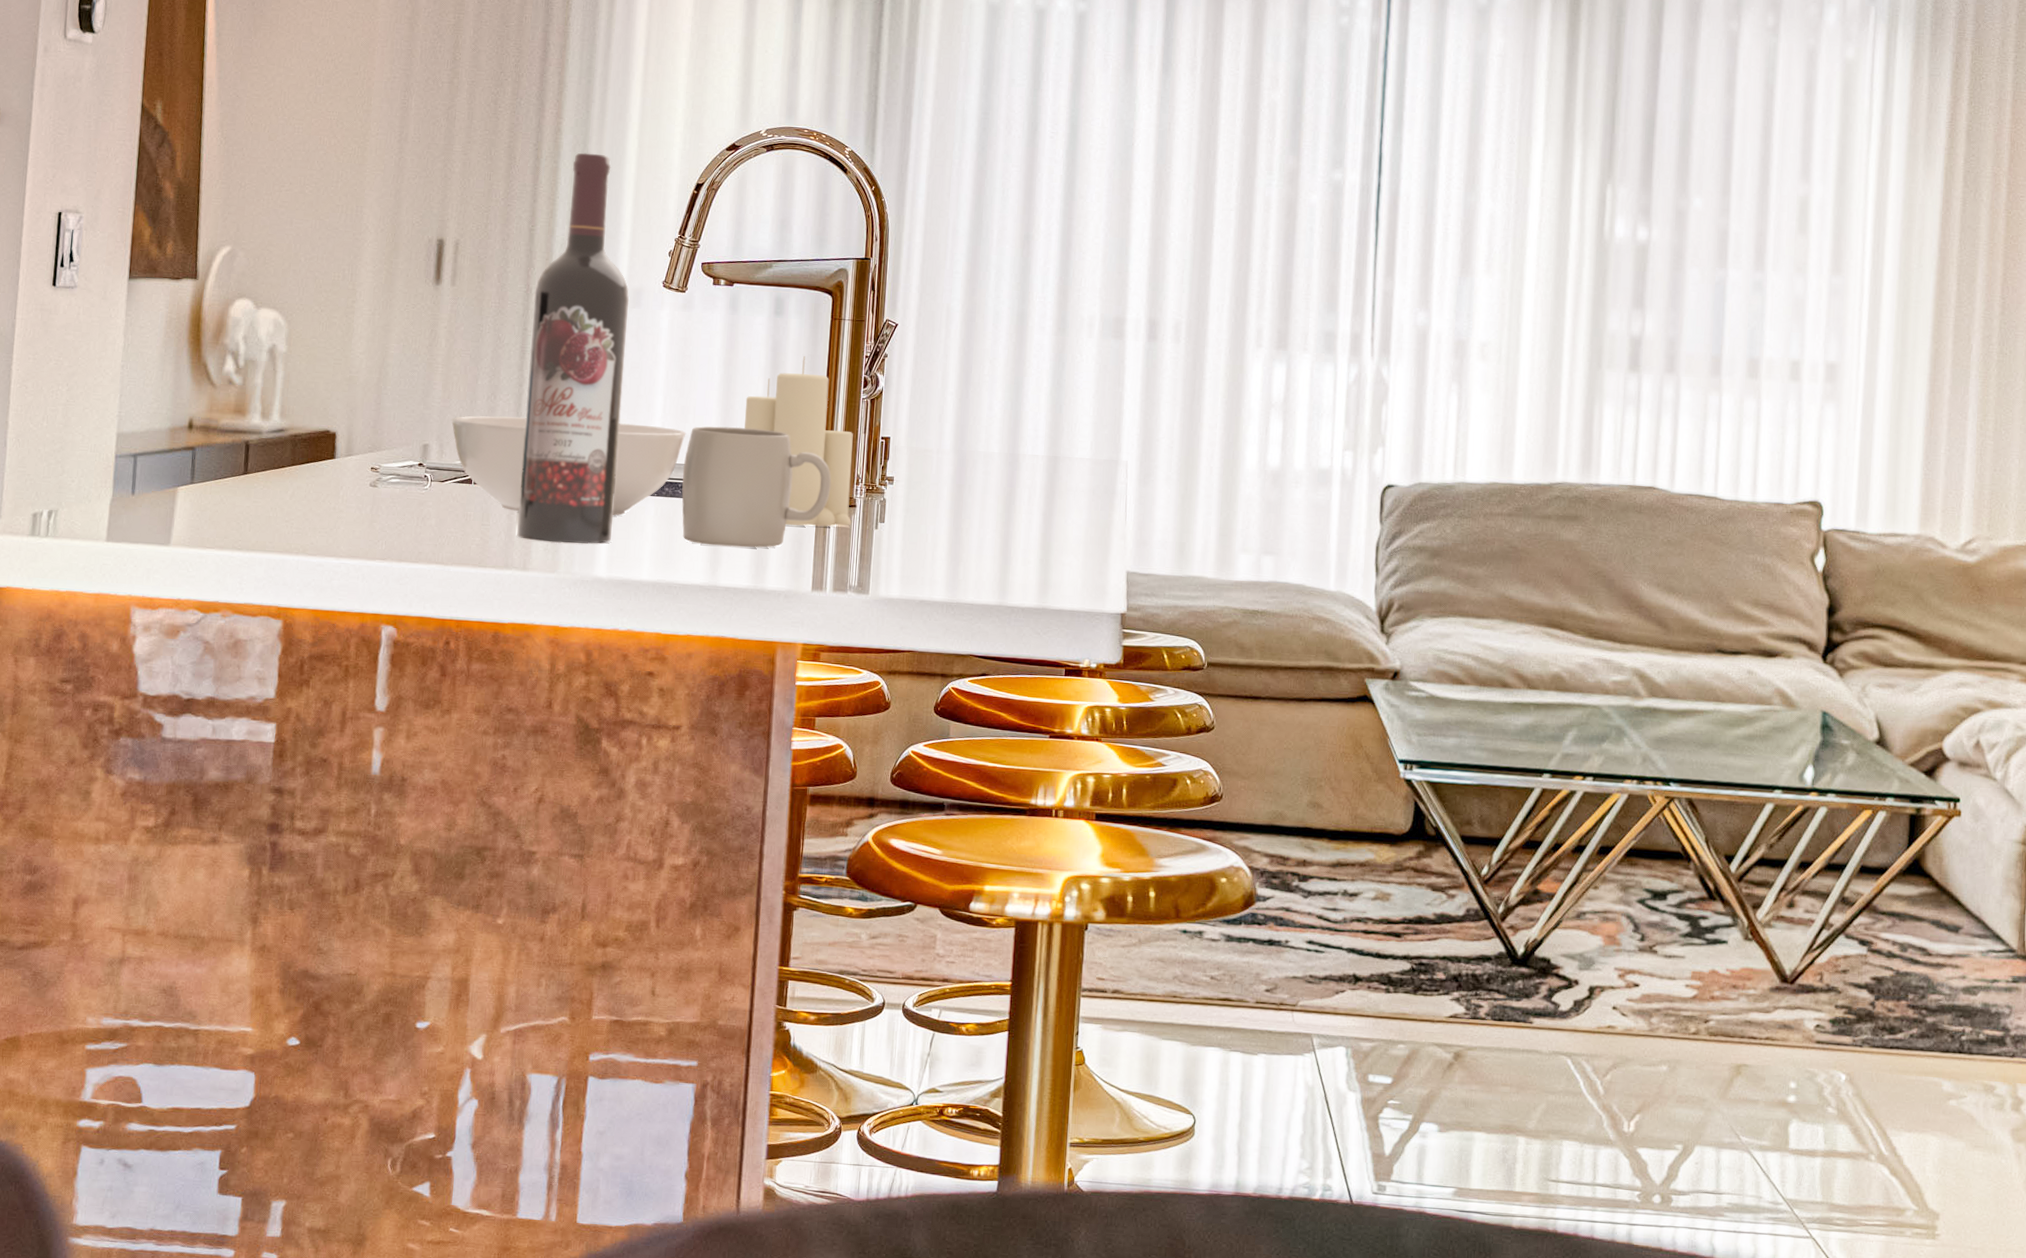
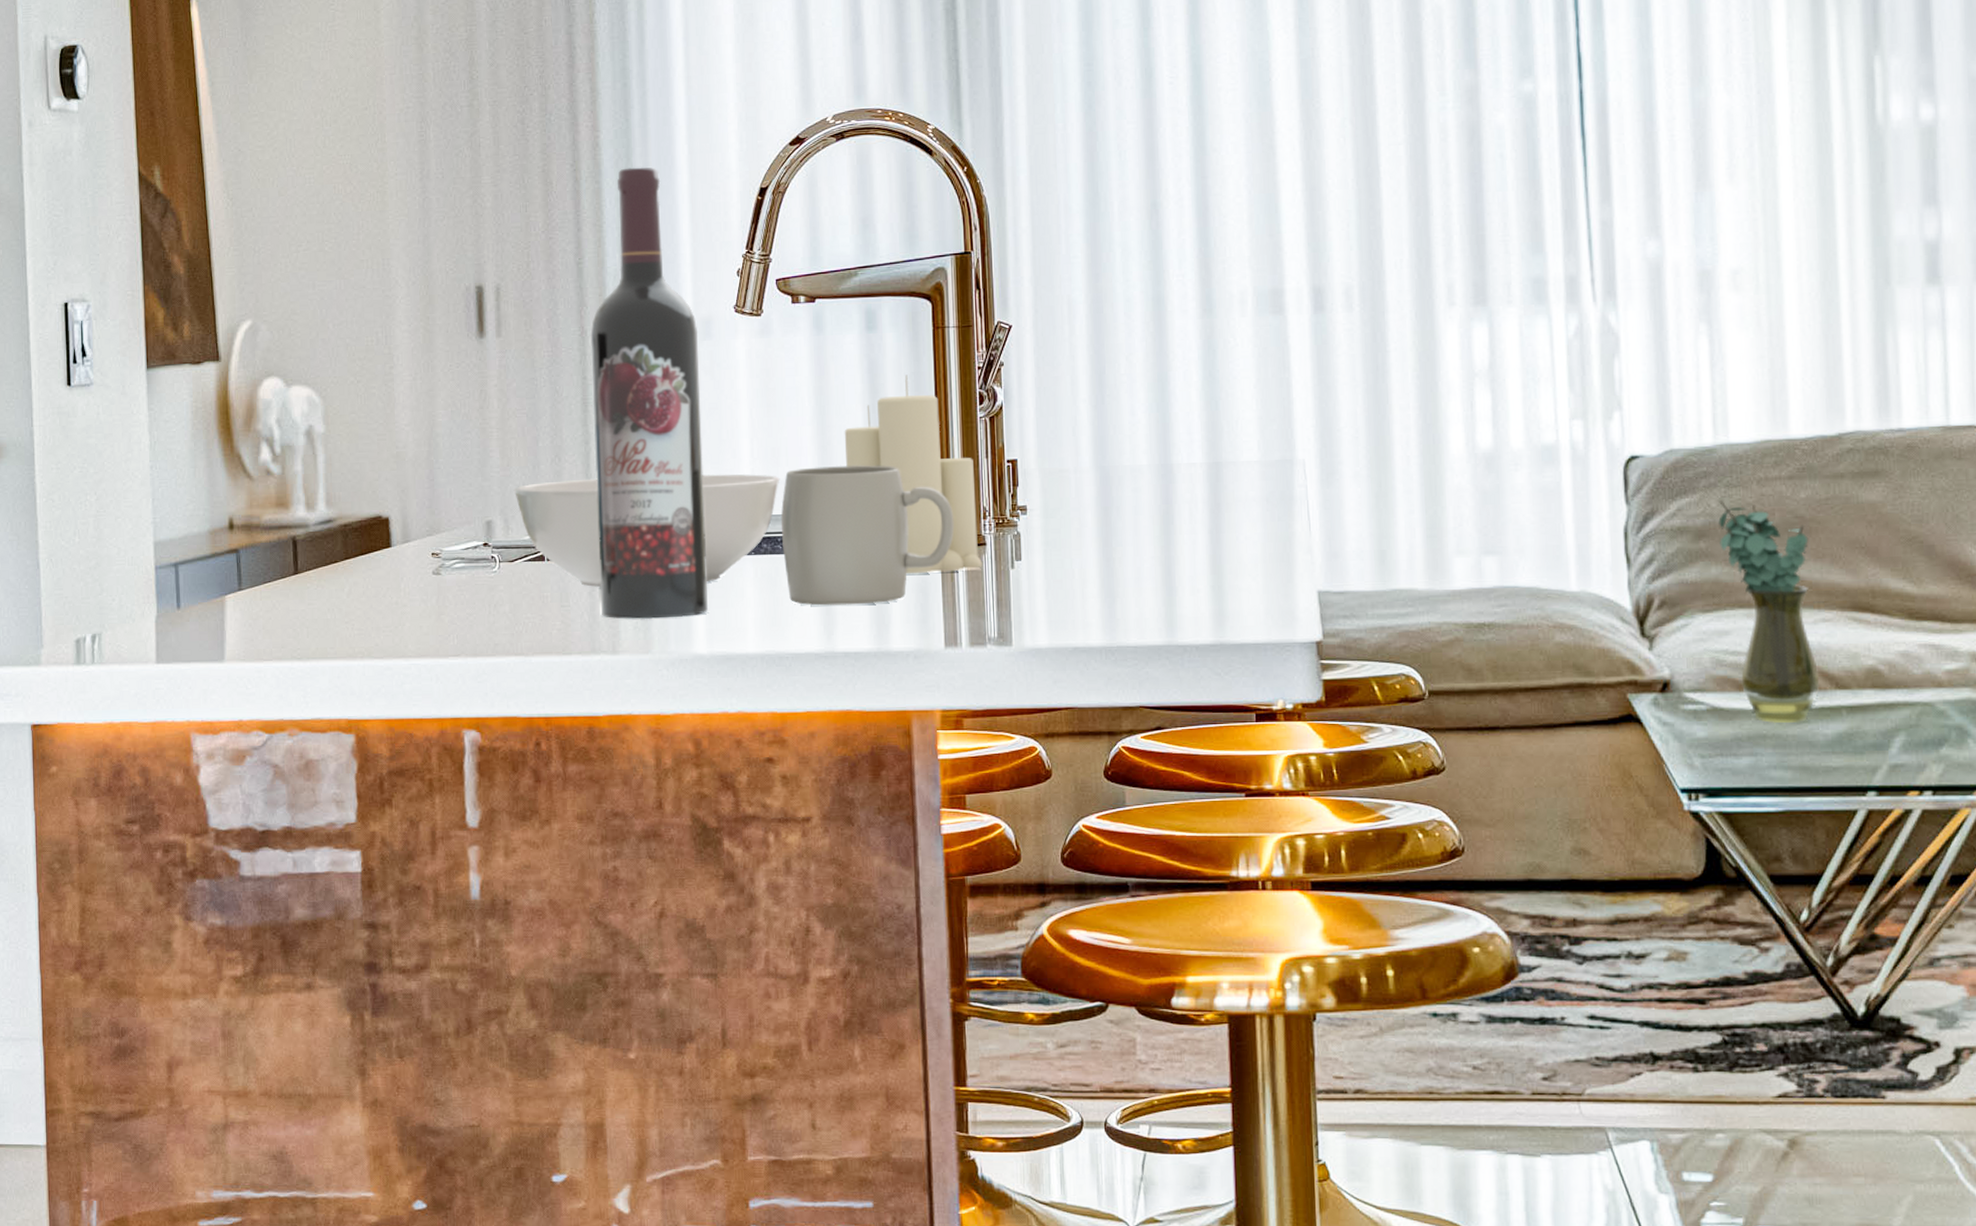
vase: none [1449,528,1519,713] -> present [1718,500,1820,724]

